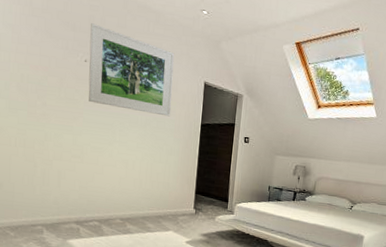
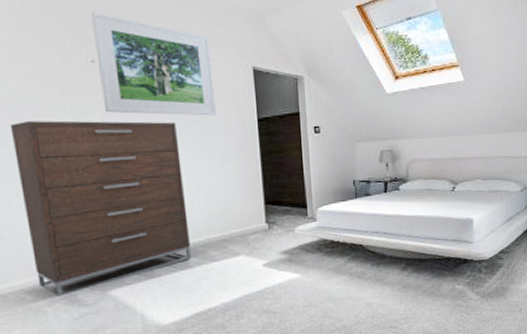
dresser: none [19,100,138,237] -> present [9,120,191,296]

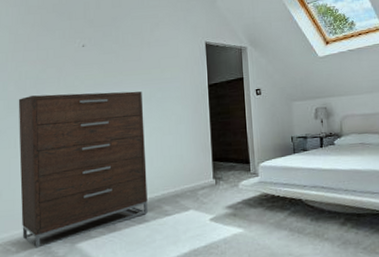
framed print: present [92,13,217,116] -> none [86,9,175,86]

